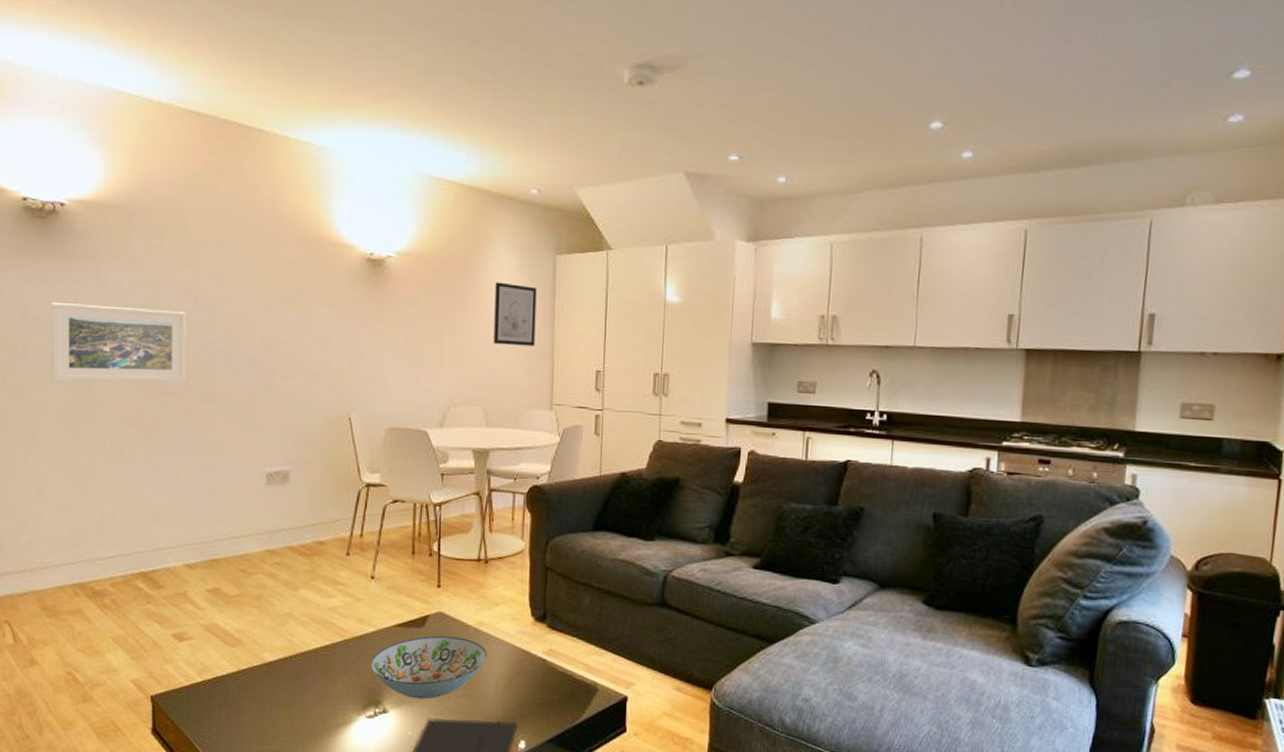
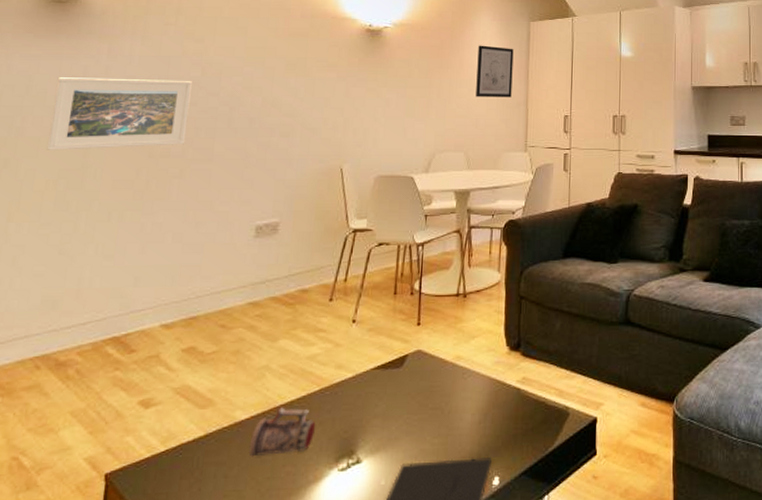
beer mug: none [279,653,342,696] -> present [248,407,316,457]
decorative bowl: present [370,635,487,700] -> none [346,374,463,444]

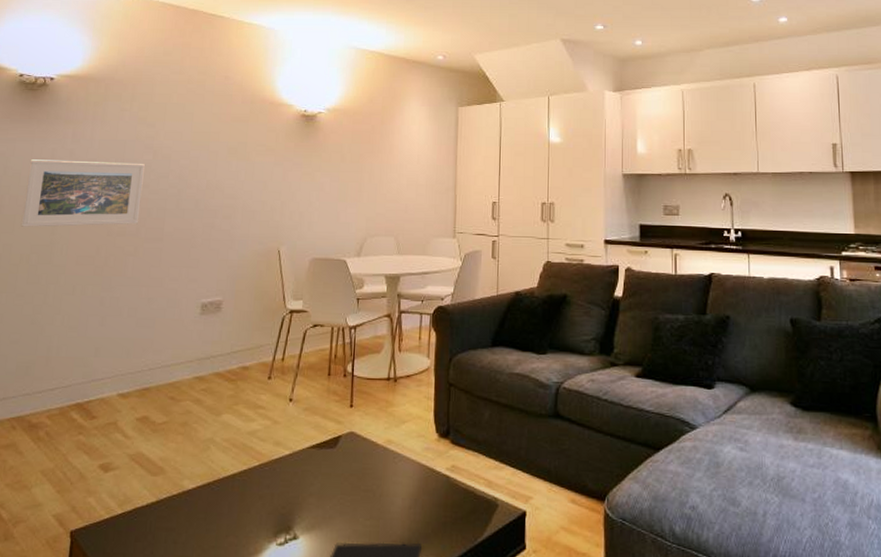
beer mug: present [248,407,316,457] -> none [195,480,256,526]
wall art: present [476,45,514,98] -> none [405,130,442,183]

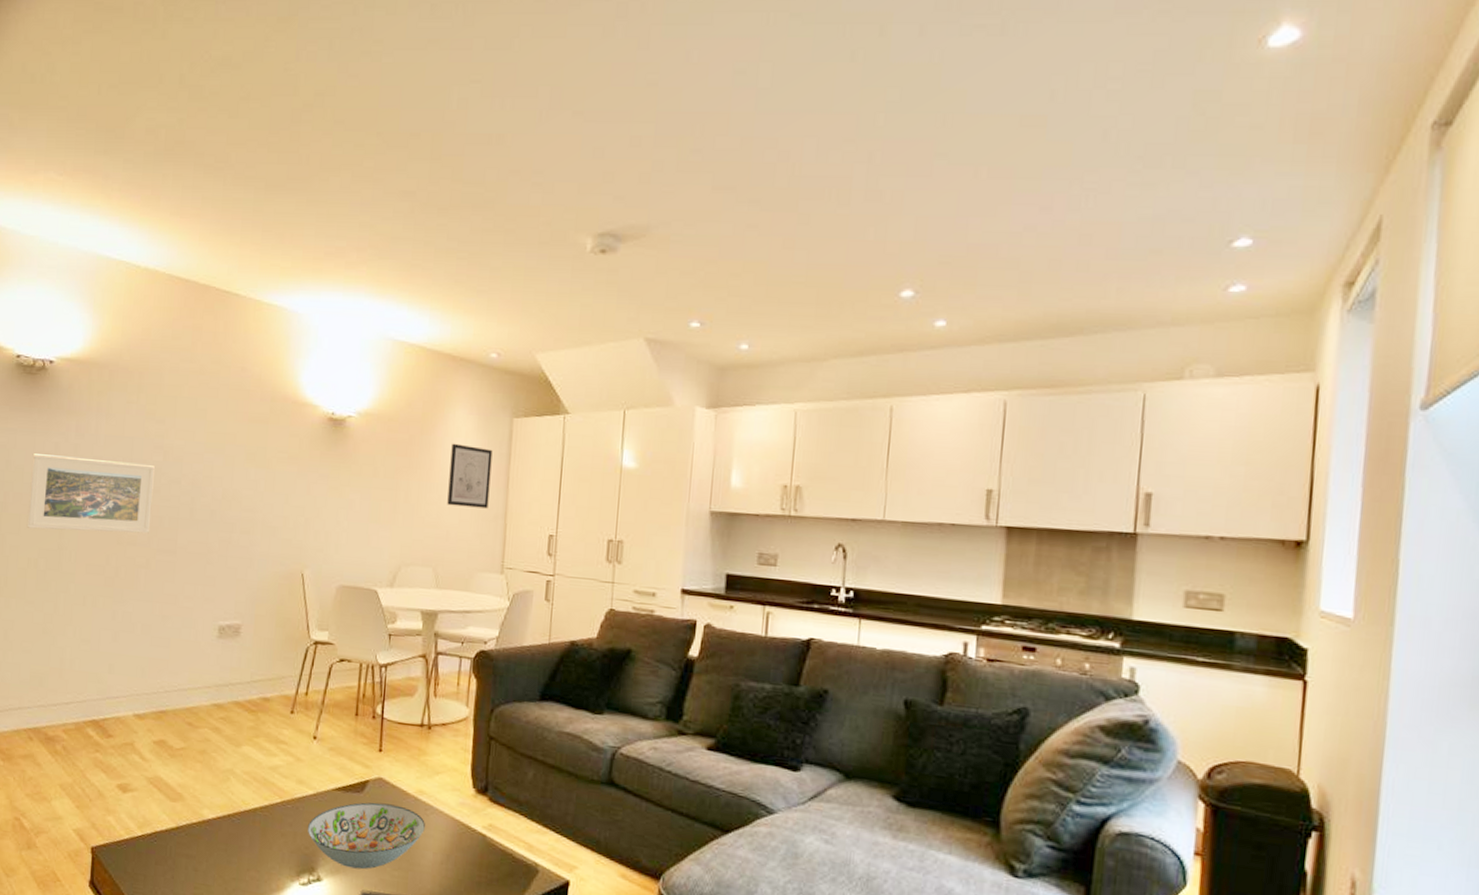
decorative bowl: none [283,456,394,523] -> present [307,802,425,870]
wall art: none [405,130,442,183] -> present [447,443,493,509]

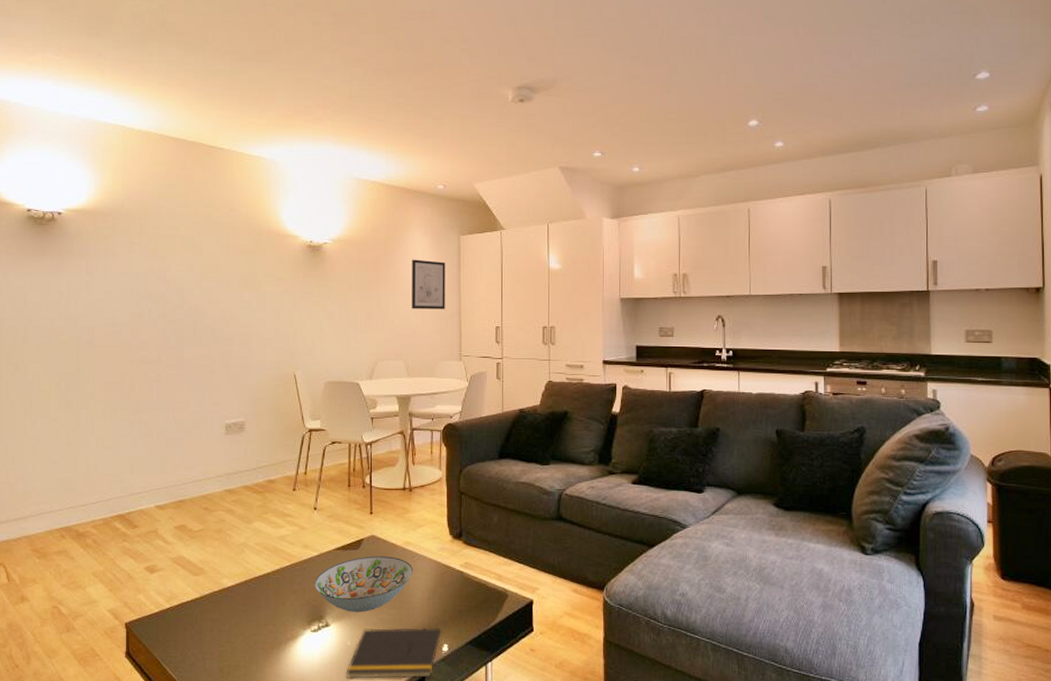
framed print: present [26,453,155,534] -> none [46,292,159,357]

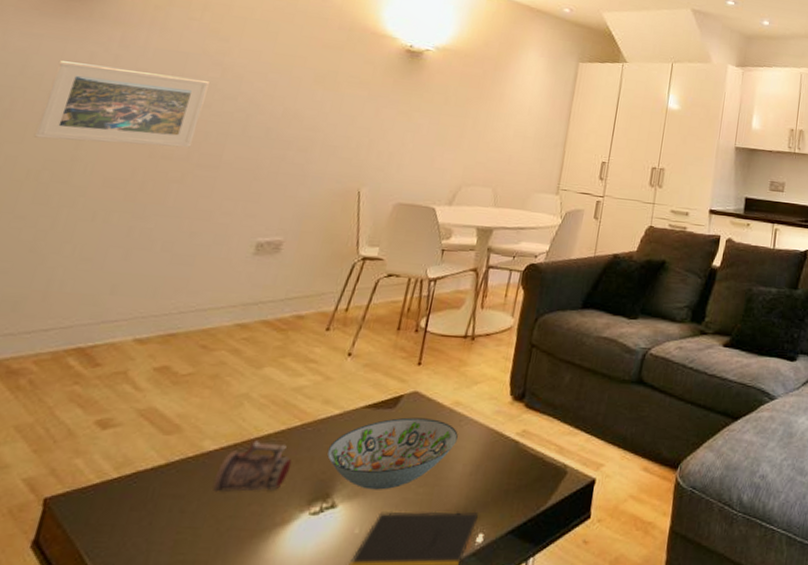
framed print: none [46,292,159,357] -> present [33,61,209,148]
beer mug: none [236,578,290,617] -> present [212,440,292,492]
wall art: present [412,259,445,310] -> none [512,80,559,137]

